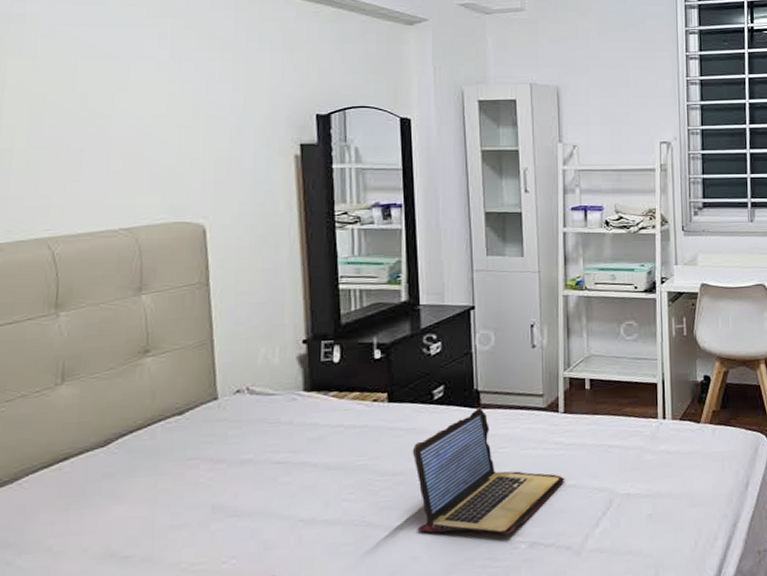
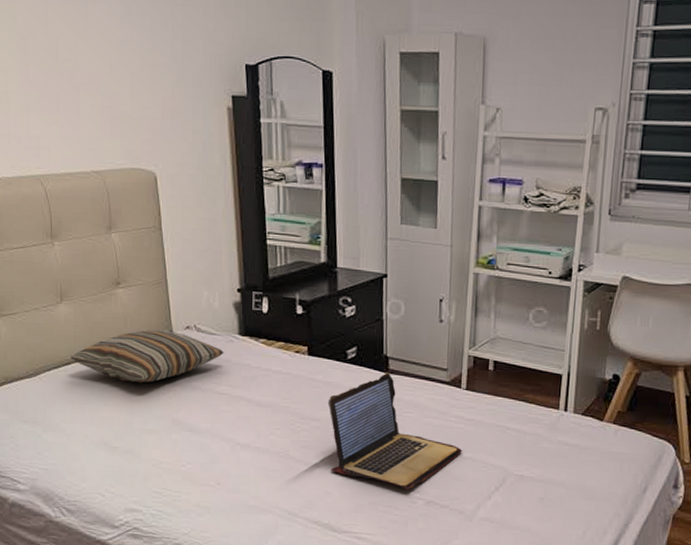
pillow: none [69,398,284,469] -> present [70,329,224,383]

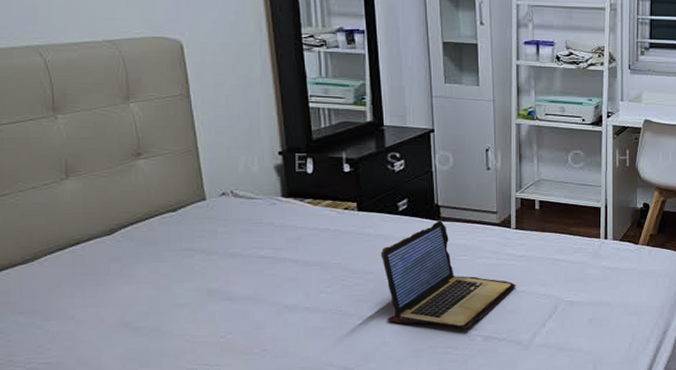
pillow: present [70,329,224,383] -> none [80,199,266,256]

